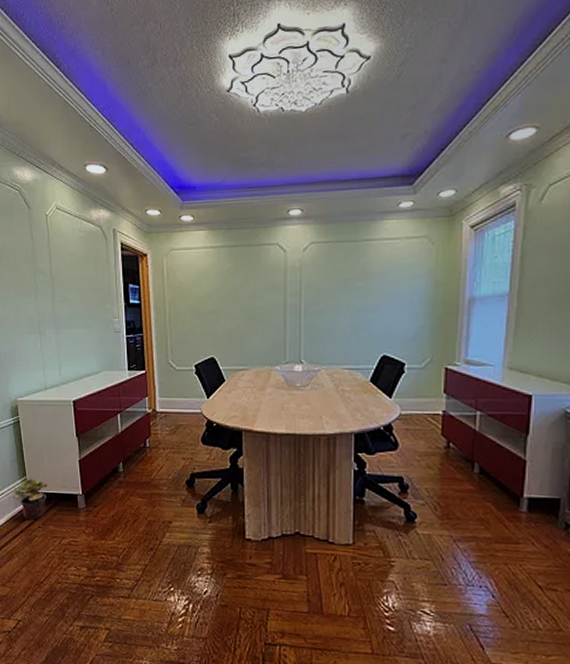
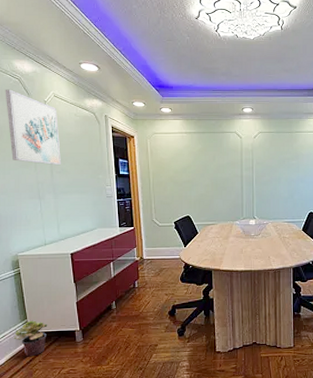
wall art: none [4,203,64,293] -> present [5,89,62,166]

